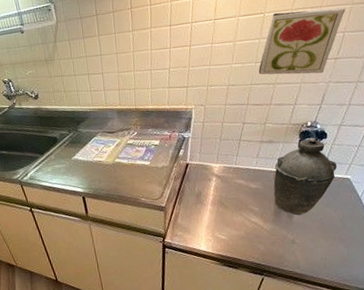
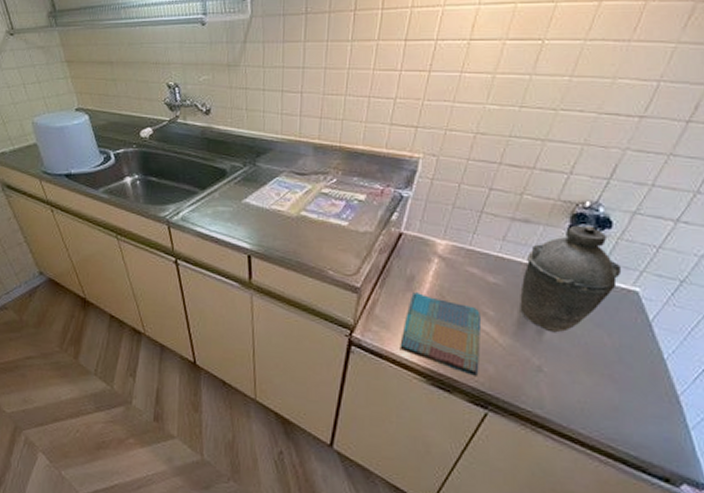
dish towel: none [198,203,254,254] -> present [400,292,480,376]
decorative tile: present [258,8,346,75] -> none [522,41,666,136]

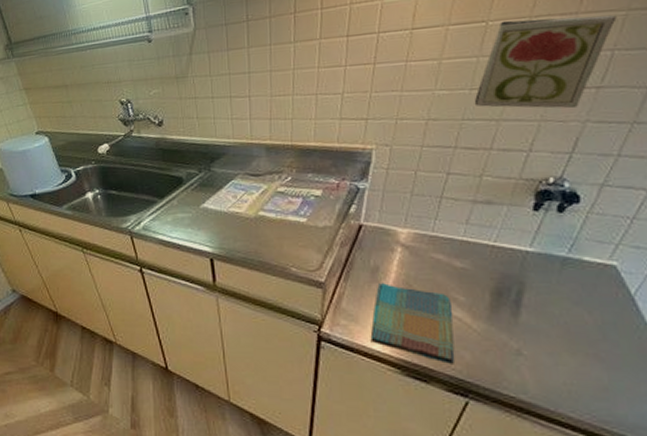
kettle: present [520,225,622,333] -> none [490,202,596,314]
decorative tile: none [522,41,666,136] -> present [474,15,617,109]

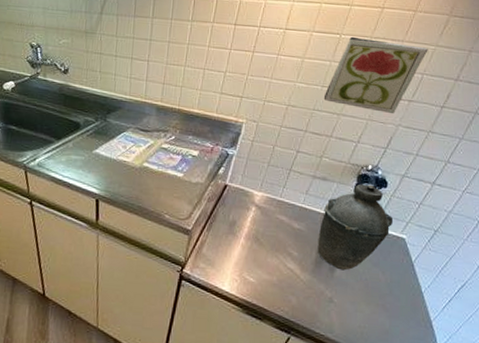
dish towel: present [370,283,455,364] -> none [222,235,287,306]
kettle: none [490,202,596,314] -> present [317,184,394,271]

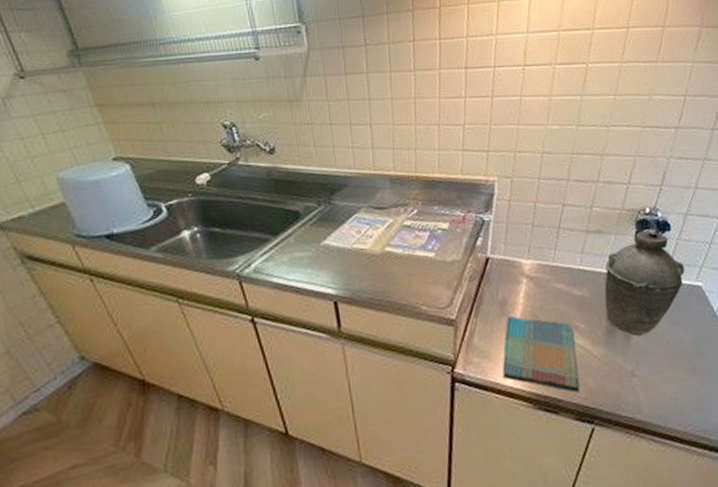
dish towel: none [222,235,287,306] -> present [502,316,580,393]
decorative tile: present [323,36,428,114] -> none [581,64,686,146]

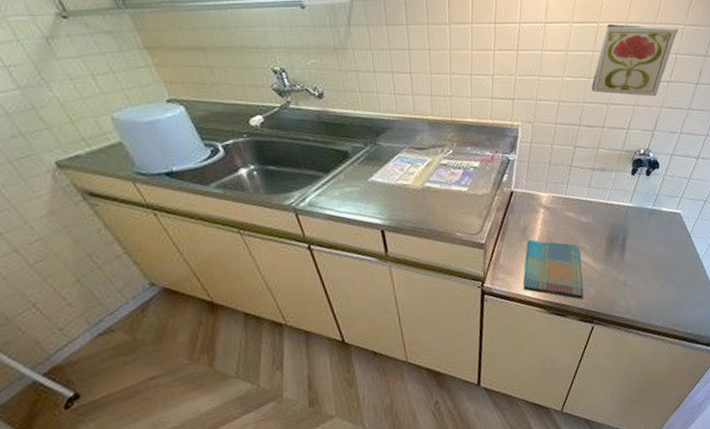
decorative tile: none [581,64,686,146] -> present [591,23,678,97]
kettle: present [604,230,685,336] -> none [605,168,669,254]

